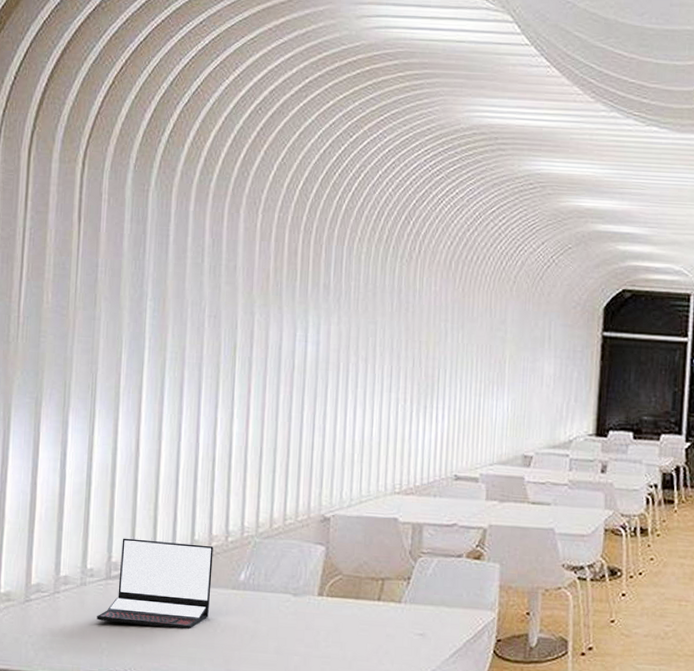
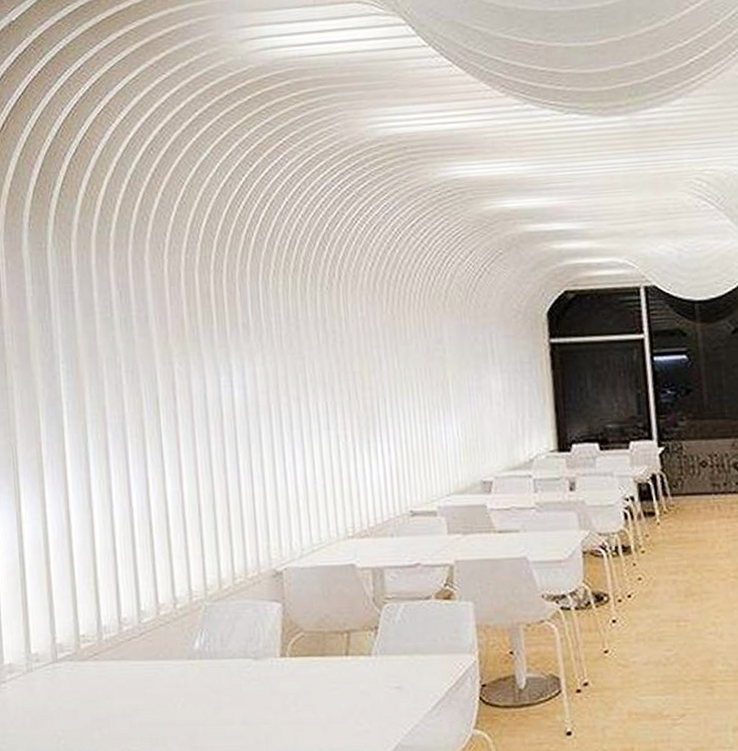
laptop: present [97,538,214,629] -> none [48,615,166,709]

